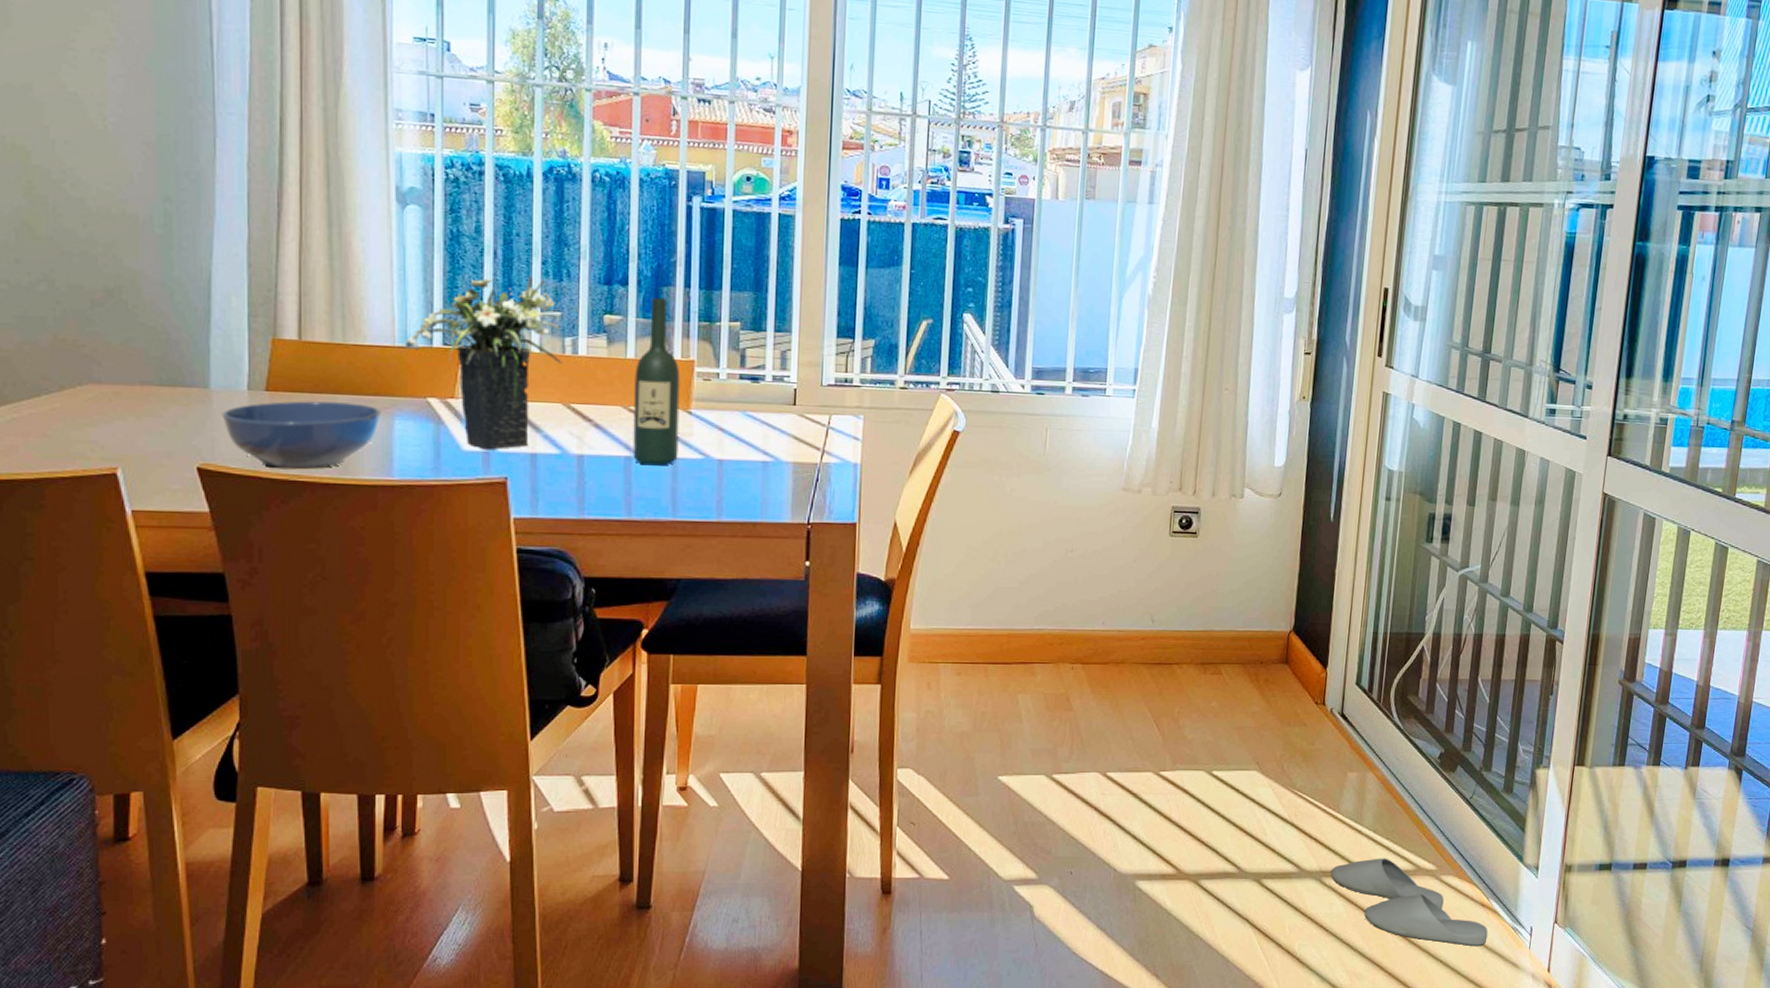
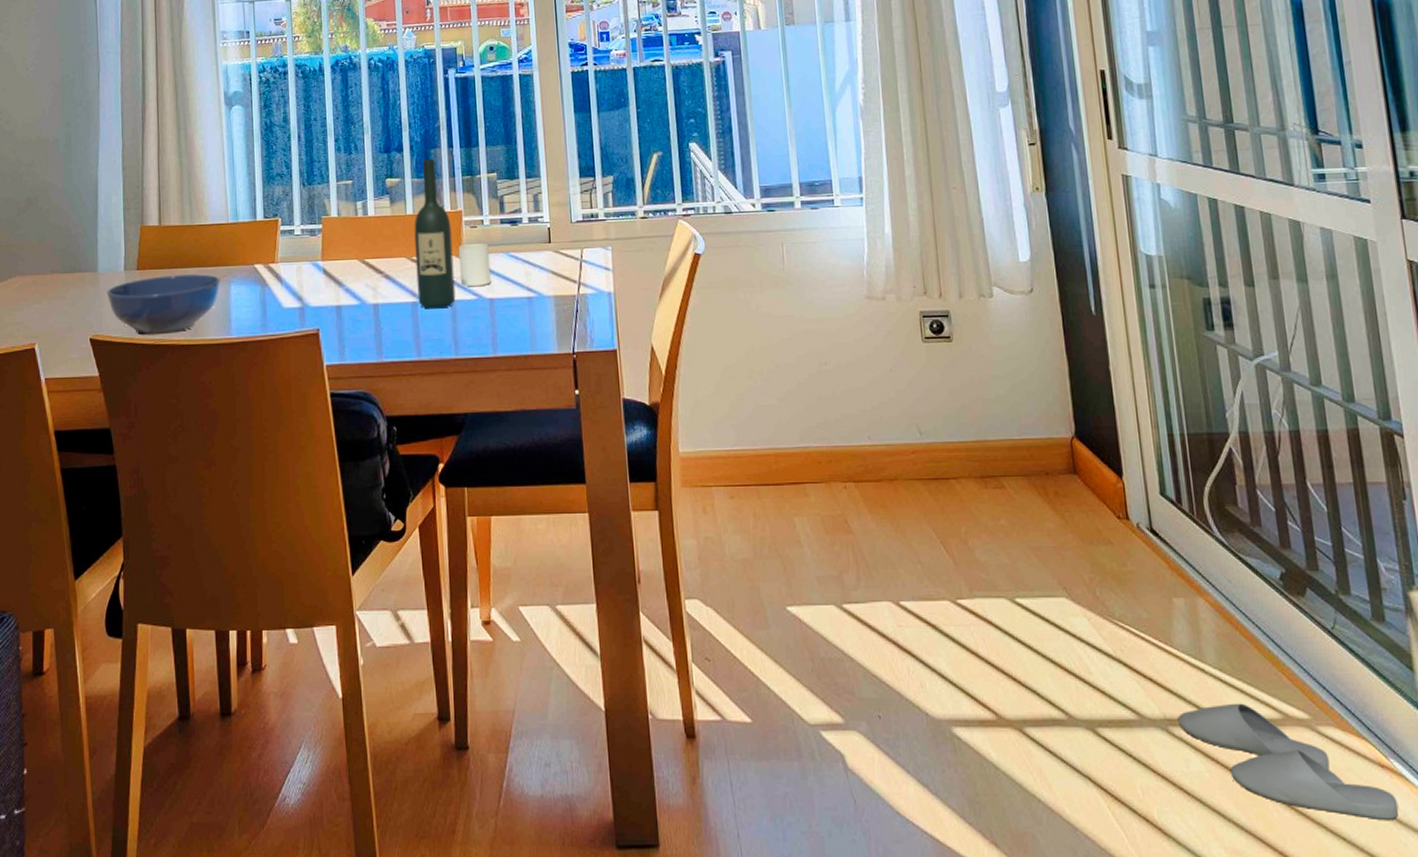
flower arrangement: present [406,275,562,450] -> none [236,152,356,306]
cup: none [685,397,723,446] -> present [458,242,491,287]

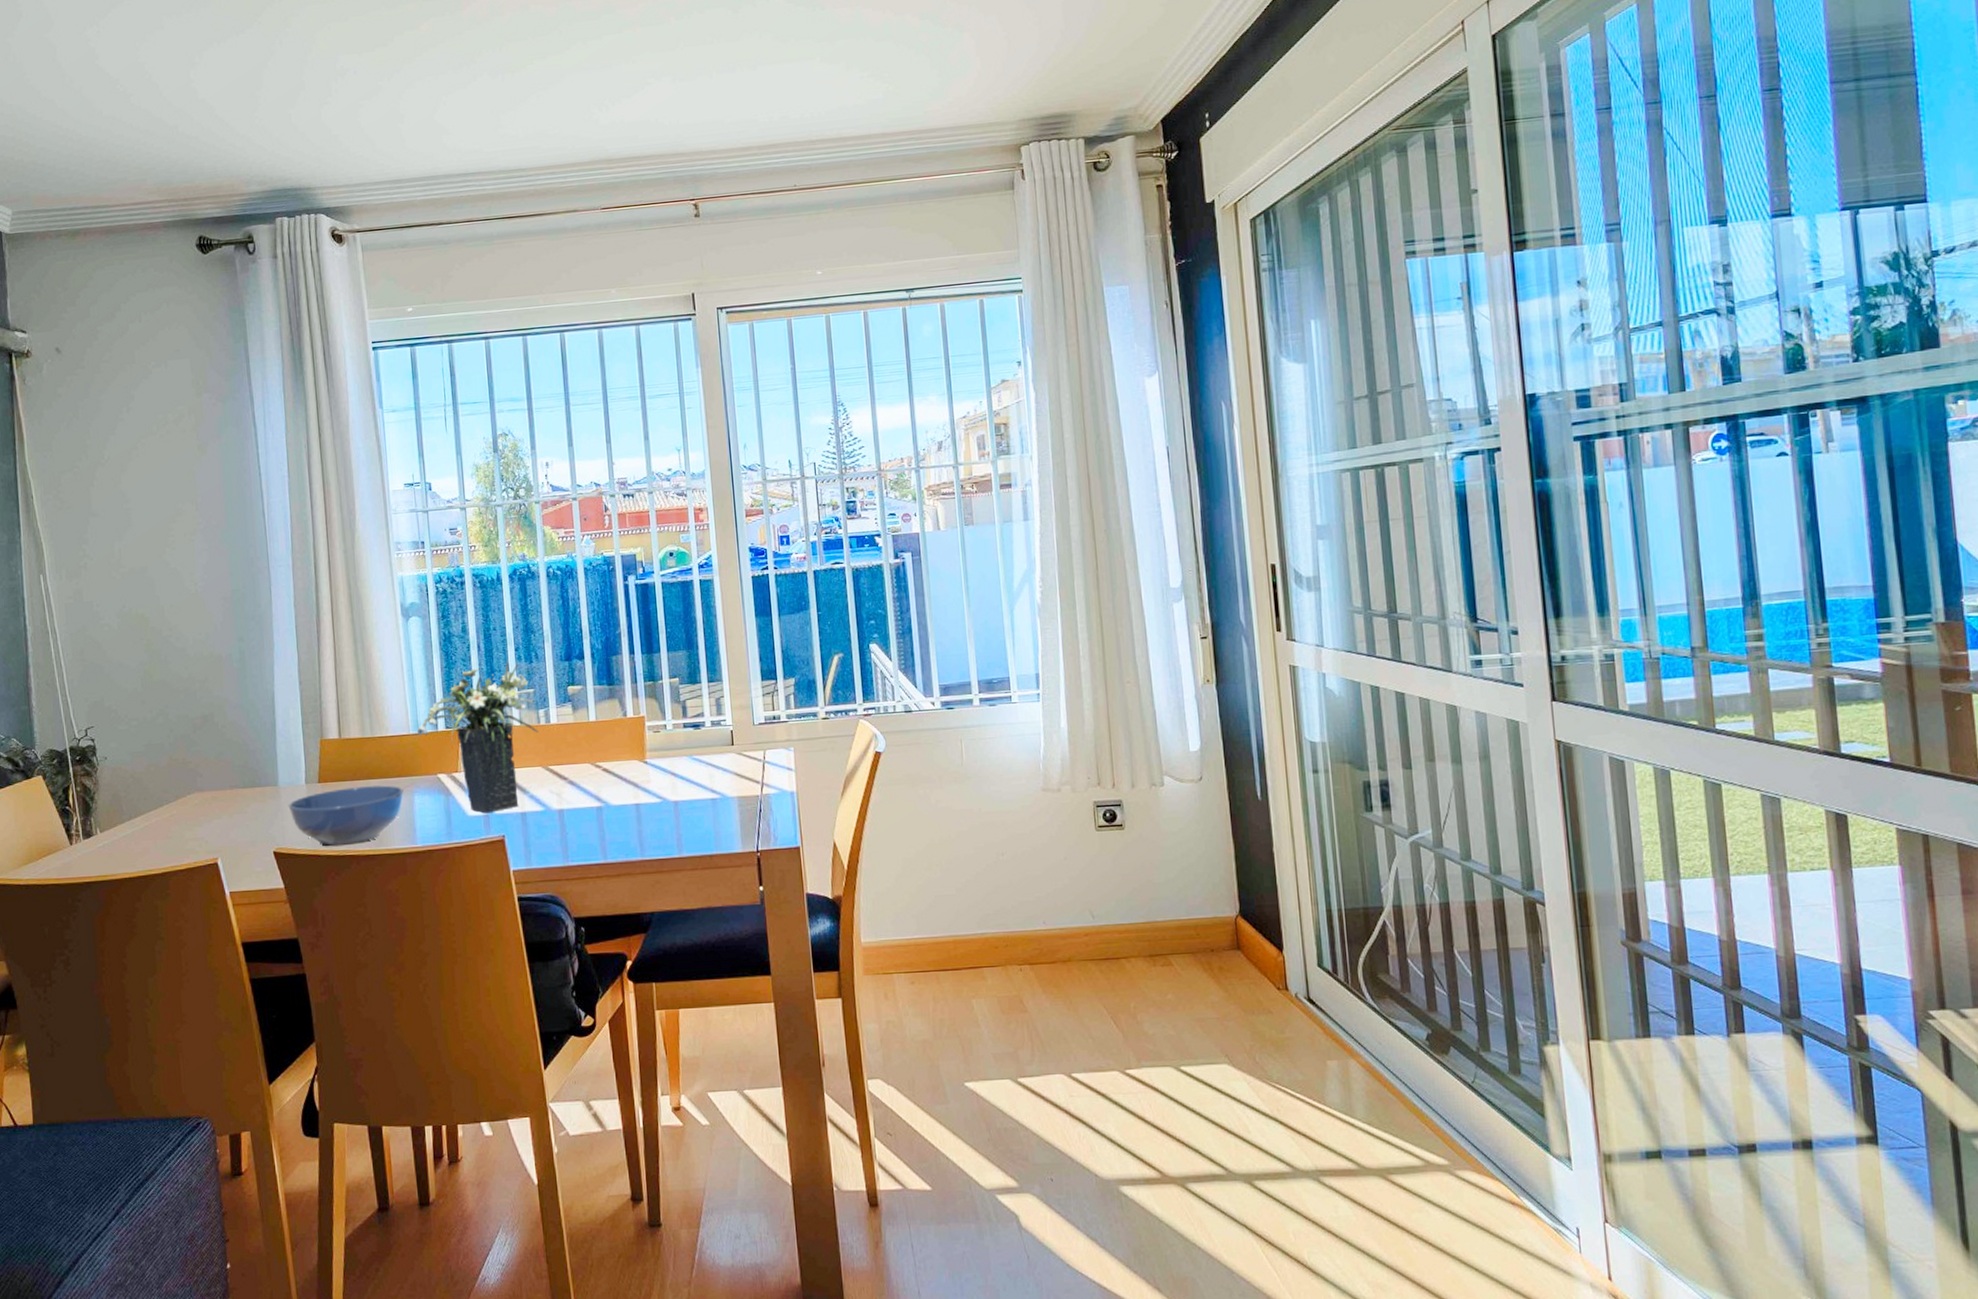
flower arrangement: none [236,152,356,306] -> present [417,661,539,814]
wine bottle: present [414,159,456,309] -> none [597,666,640,813]
cup: present [458,242,491,287] -> none [641,747,675,791]
slippers: present [1177,703,1399,820] -> none [1328,1153,1527,1251]

